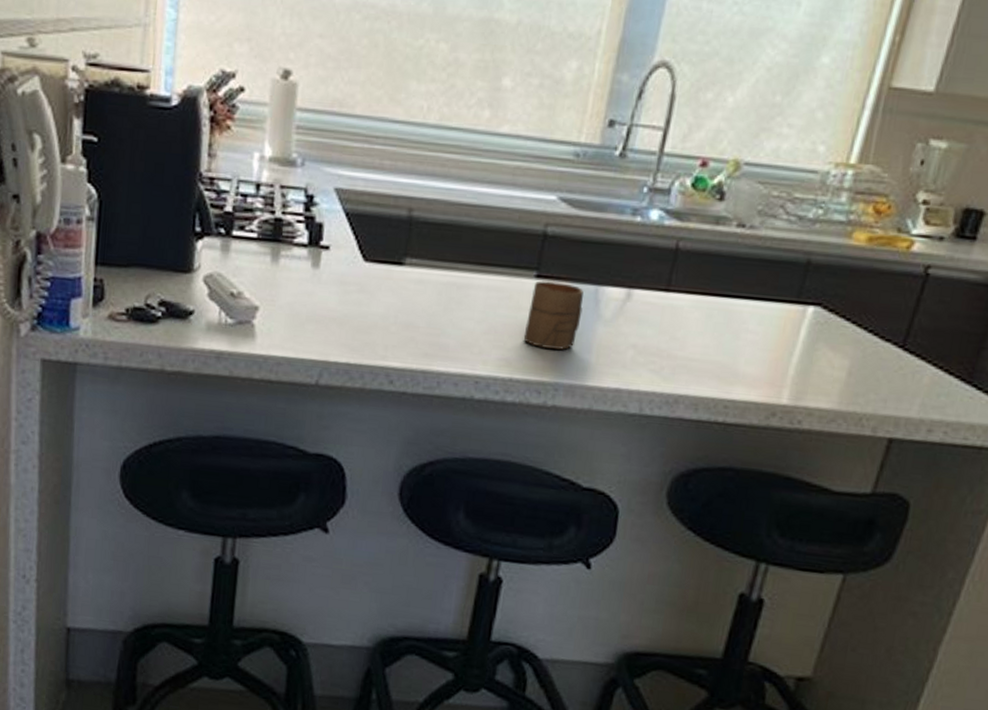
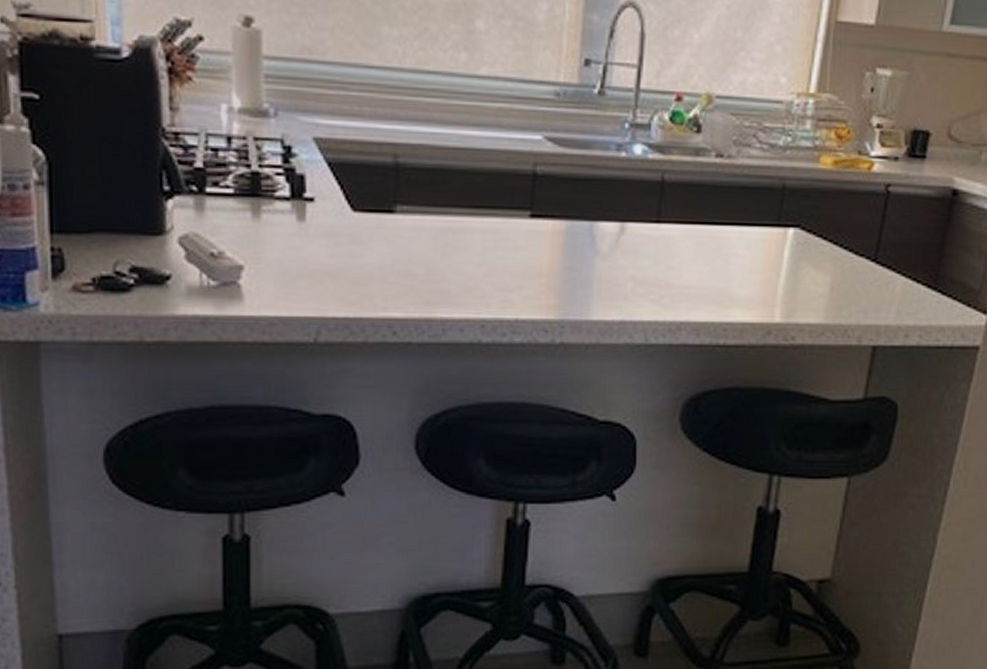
cup: present [523,280,584,350] -> none [524,220,580,288]

